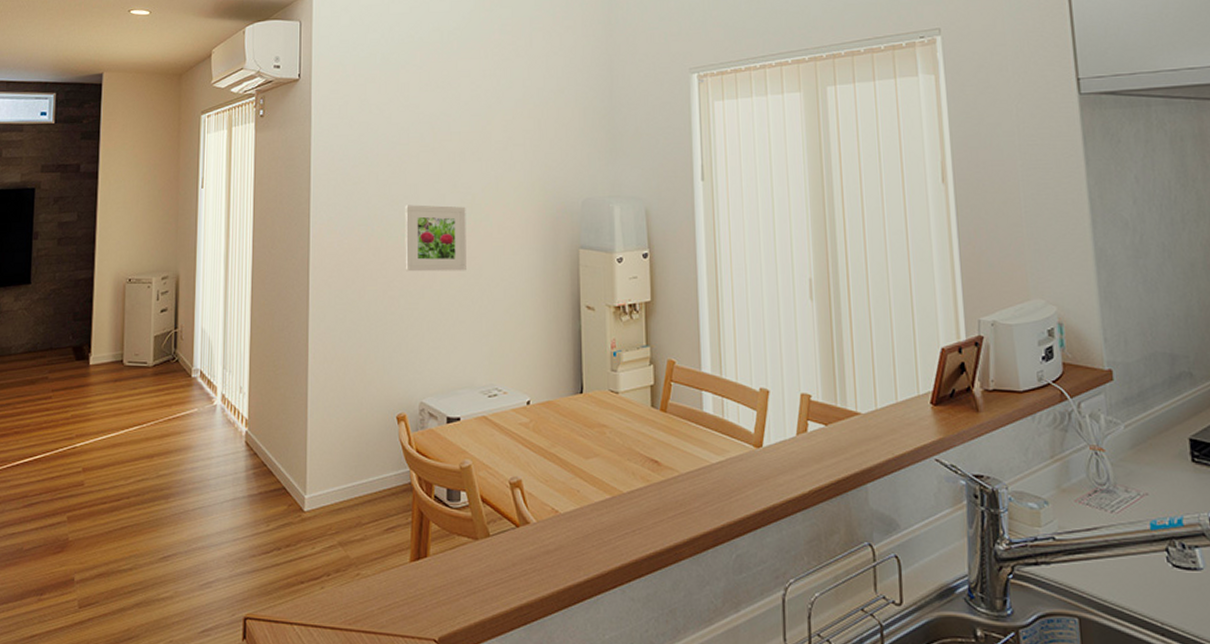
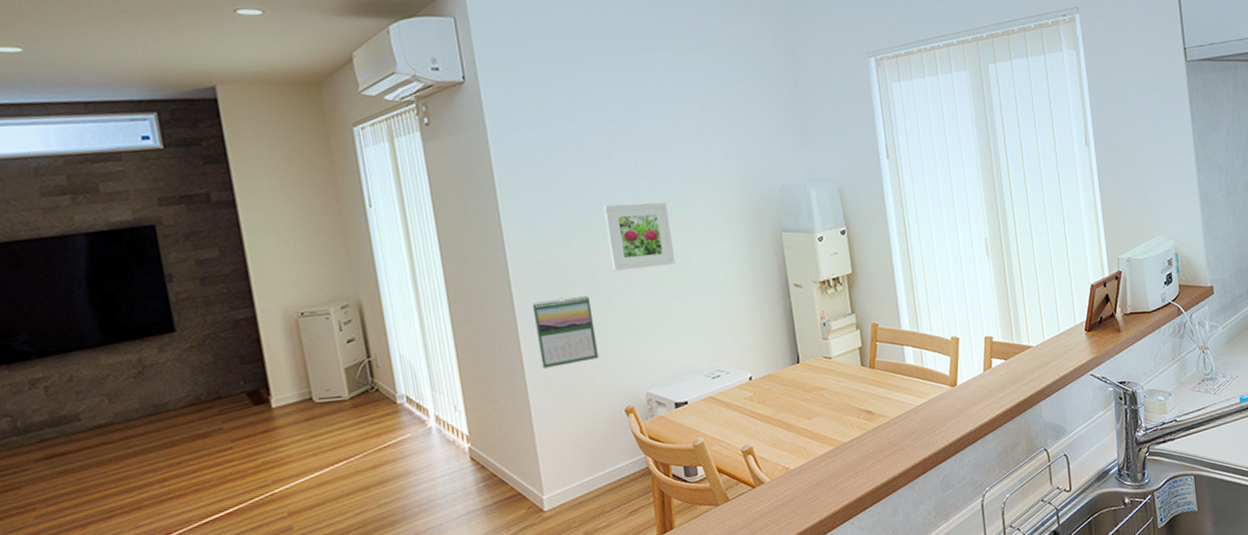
calendar: none [325,292,380,362] -> present [532,296,599,369]

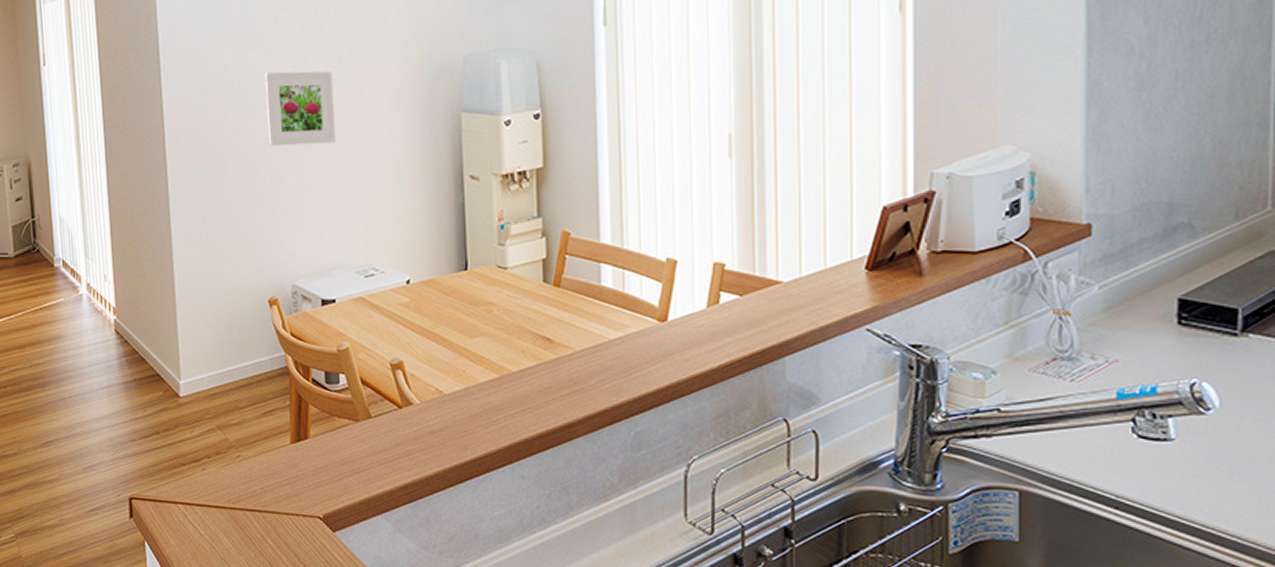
calendar: present [532,296,599,369] -> none [184,171,247,246]

